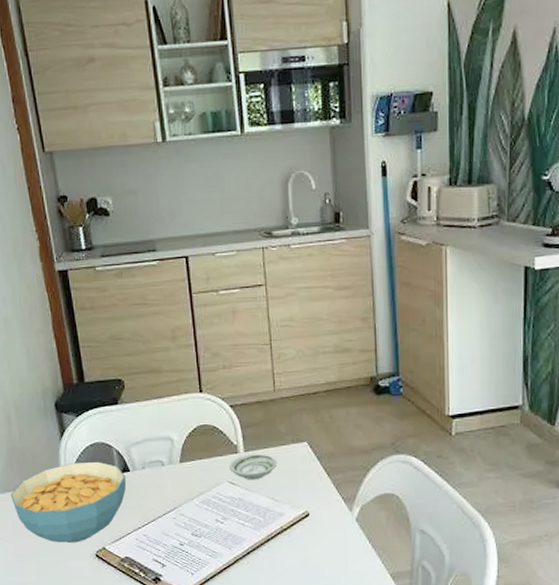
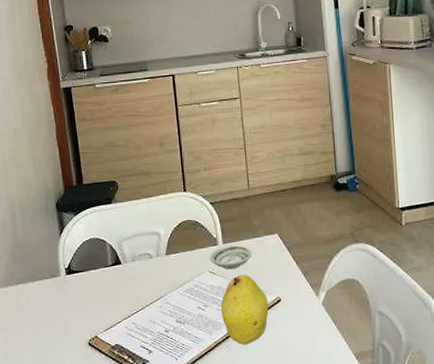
cereal bowl: present [10,461,127,543] -> none [12,255,118,333]
fruit: none [241,486,295,560] -> present [220,275,269,344]

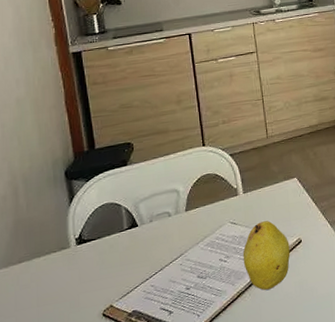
saucer: present [210,245,252,270] -> none [231,193,272,218]

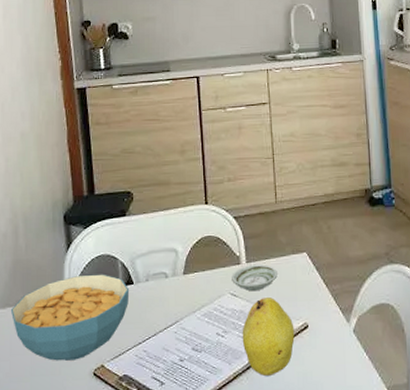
cereal bowl: none [13,221,135,309] -> present [10,274,130,361]
saucer: none [231,193,272,218] -> present [232,265,278,292]

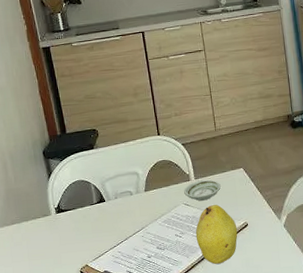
cereal bowl: present [10,274,130,361] -> none [8,195,103,264]

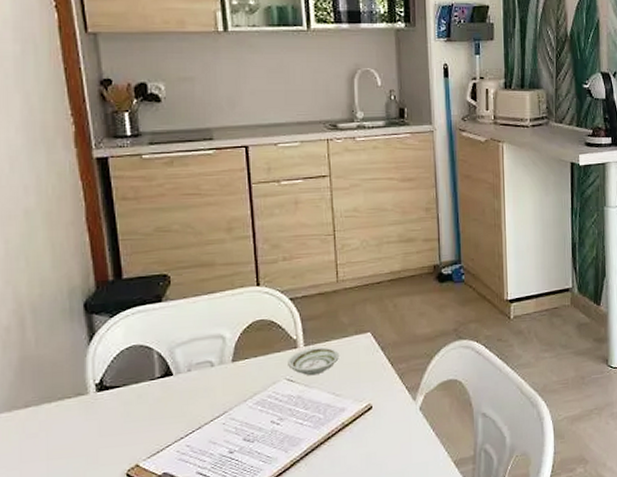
fruit: present [195,205,238,264] -> none [299,380,358,461]

